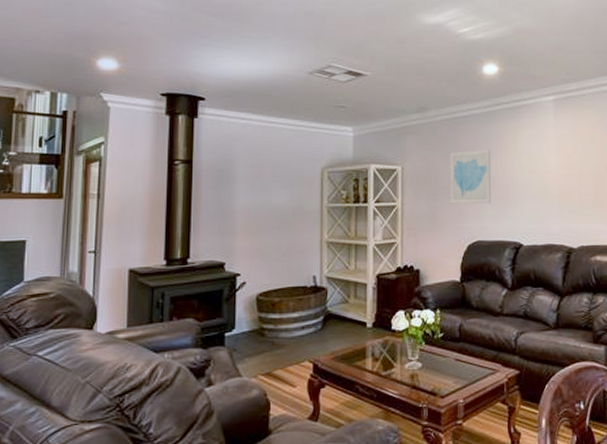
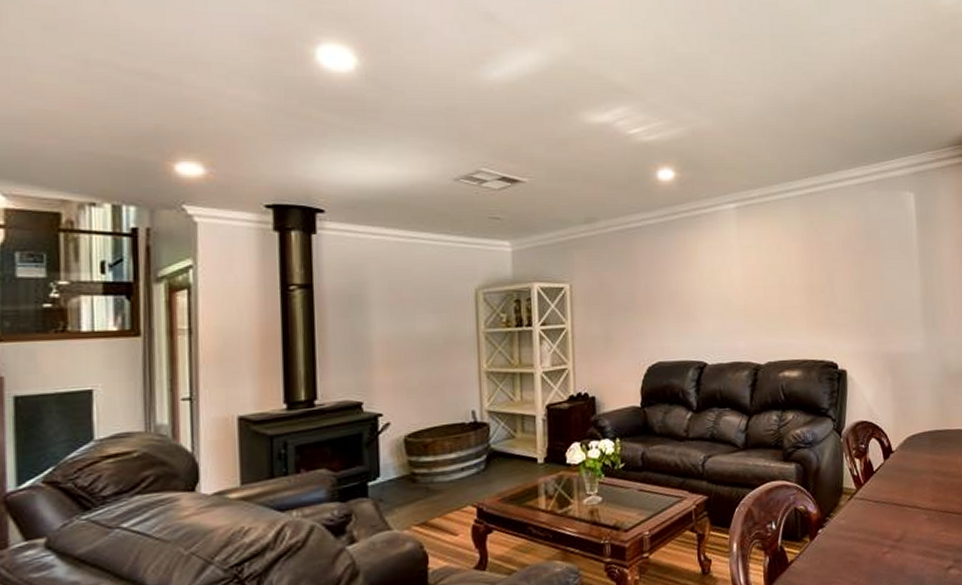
wall art: present [450,149,491,204] -> none [624,262,671,323]

